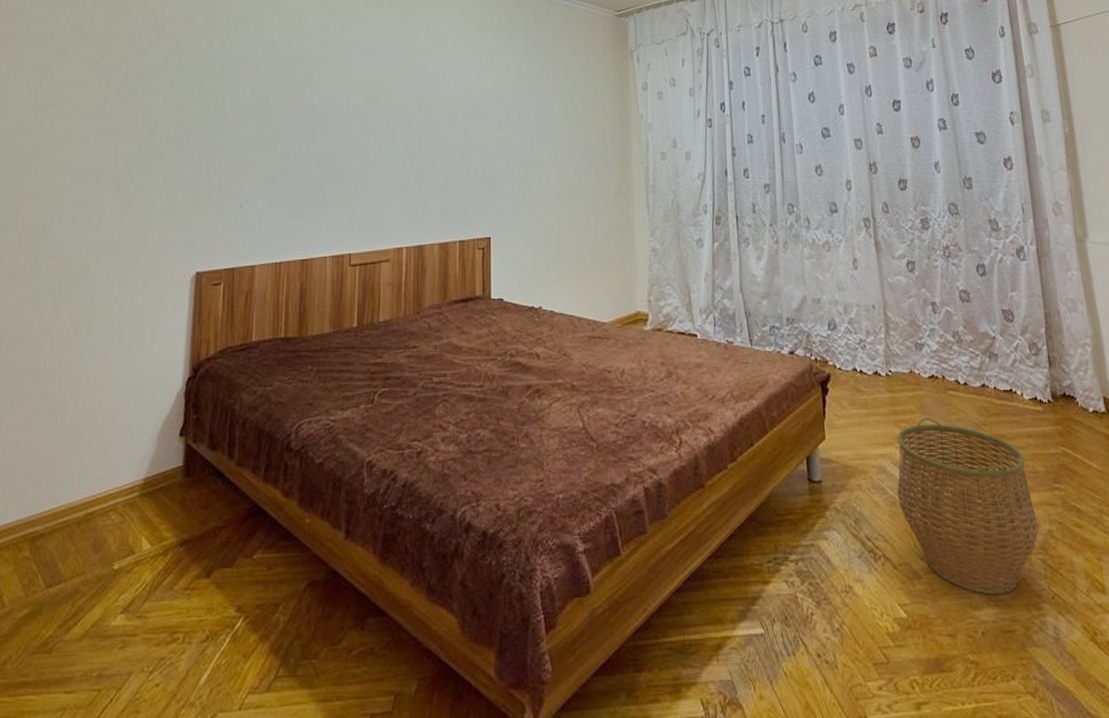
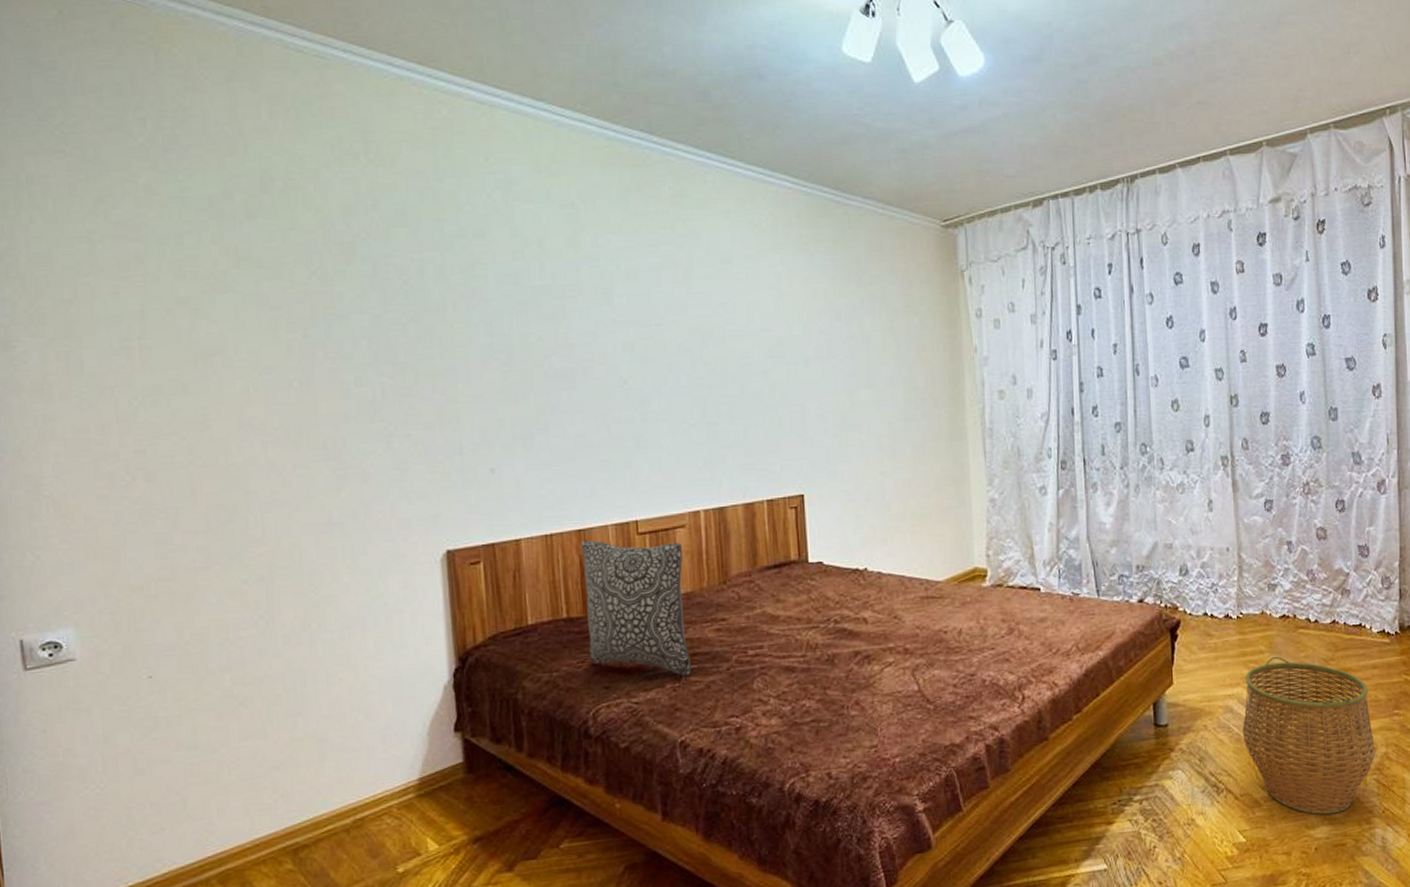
pillow: none [298,268,385,398] -> present [581,539,692,676]

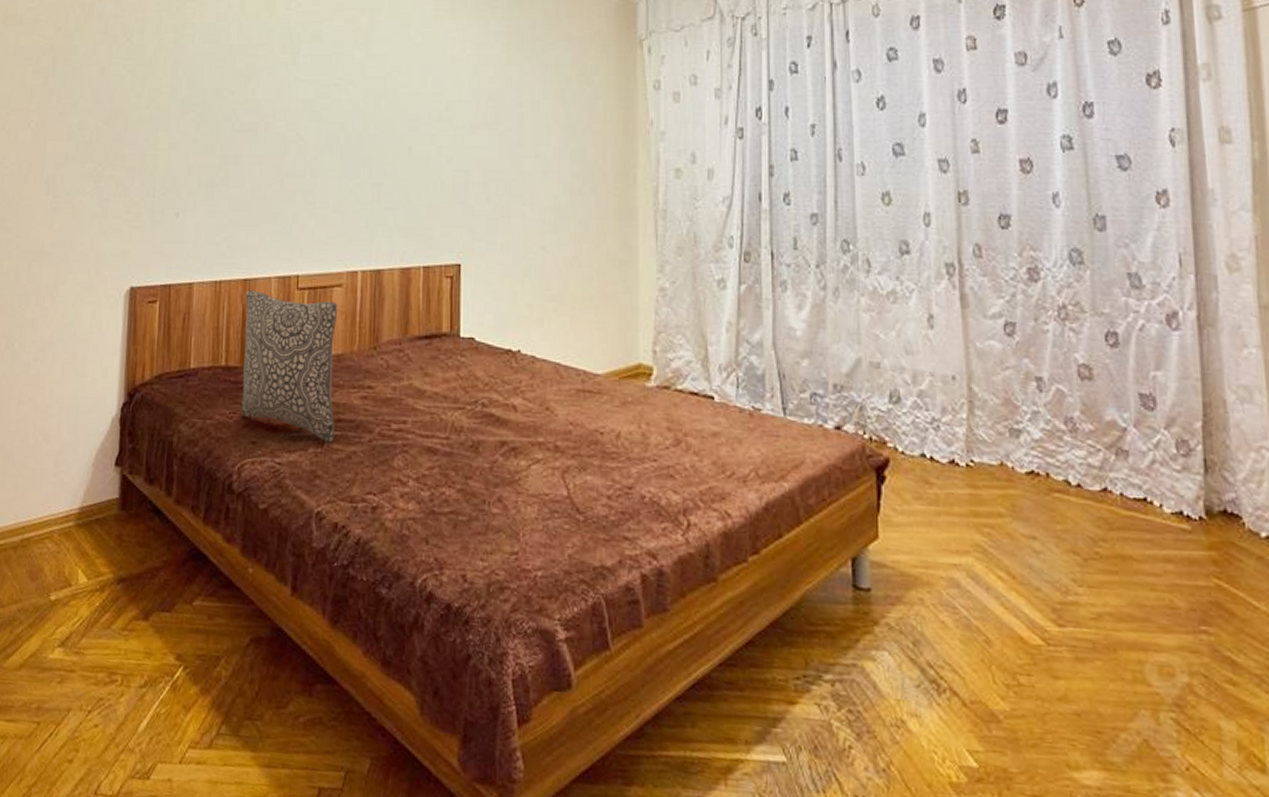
basket: present [1242,656,1377,815] -> none [973,523,1174,757]

